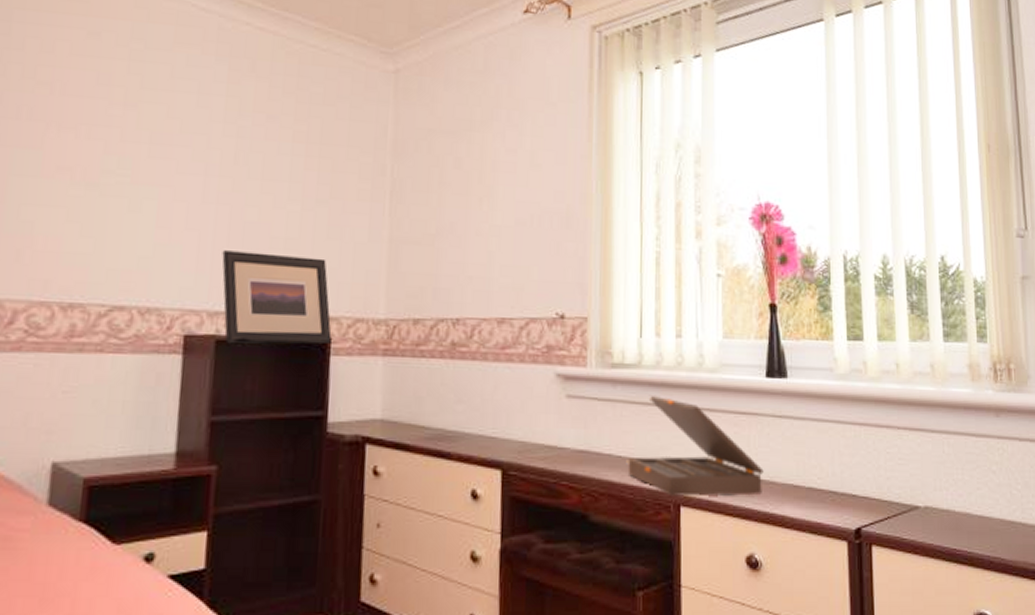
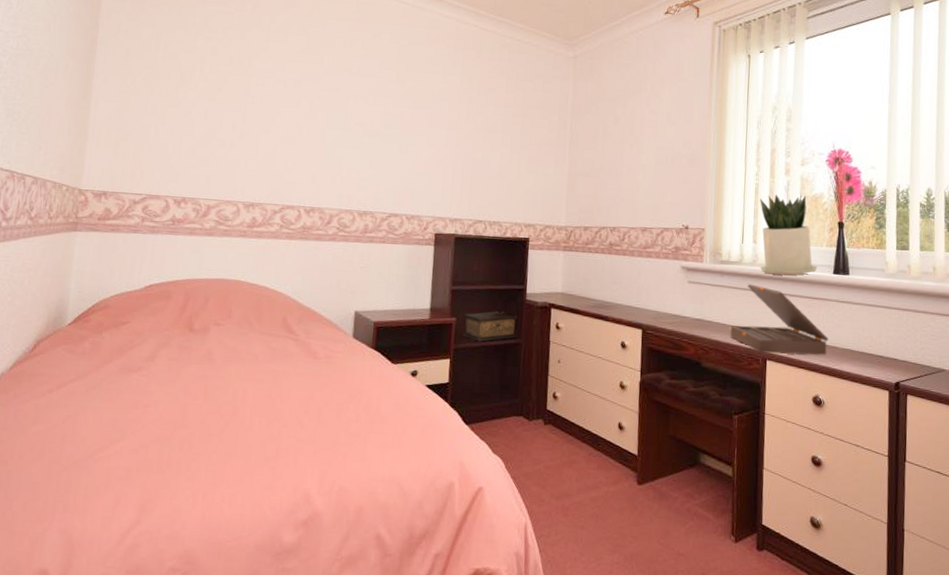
picture frame: present [222,250,332,345] -> none [459,179,530,242]
decorative box: none [227,452,314,502] -> present [462,311,518,342]
planter: none [663,265,745,382] -> present [759,194,818,276]

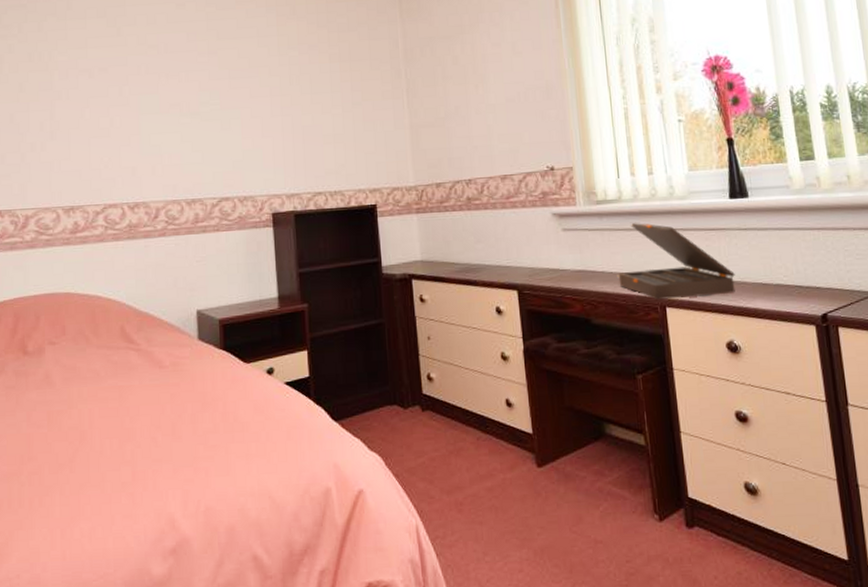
decorative box: present [462,311,518,342] -> none [316,290,378,327]
planter: present [759,194,818,276] -> none [632,113,710,209]

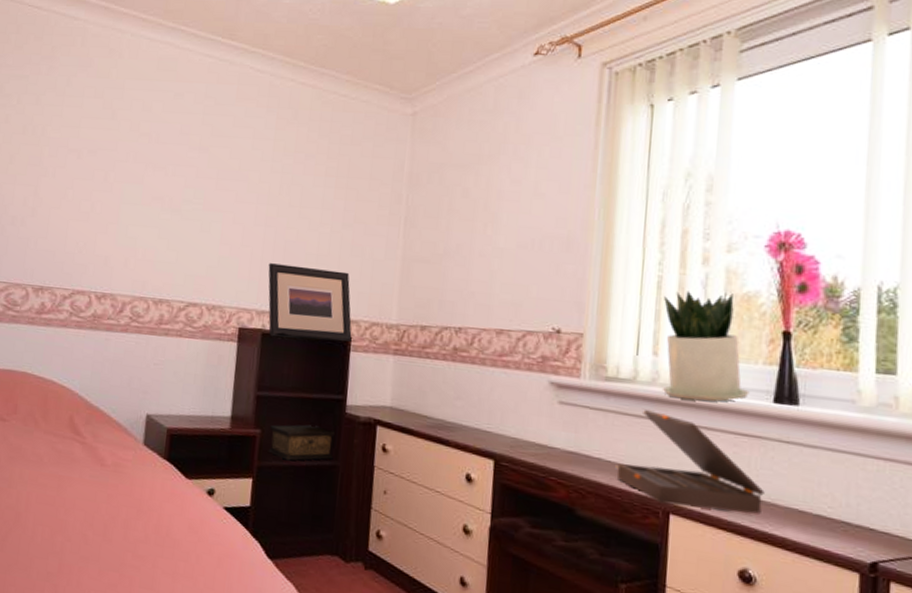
picture frame: none [290,146,377,217] -> present [268,263,352,343]
decorative box: none [316,290,378,327] -> present [268,424,335,461]
planter: none [632,113,710,209] -> present [661,291,750,402]

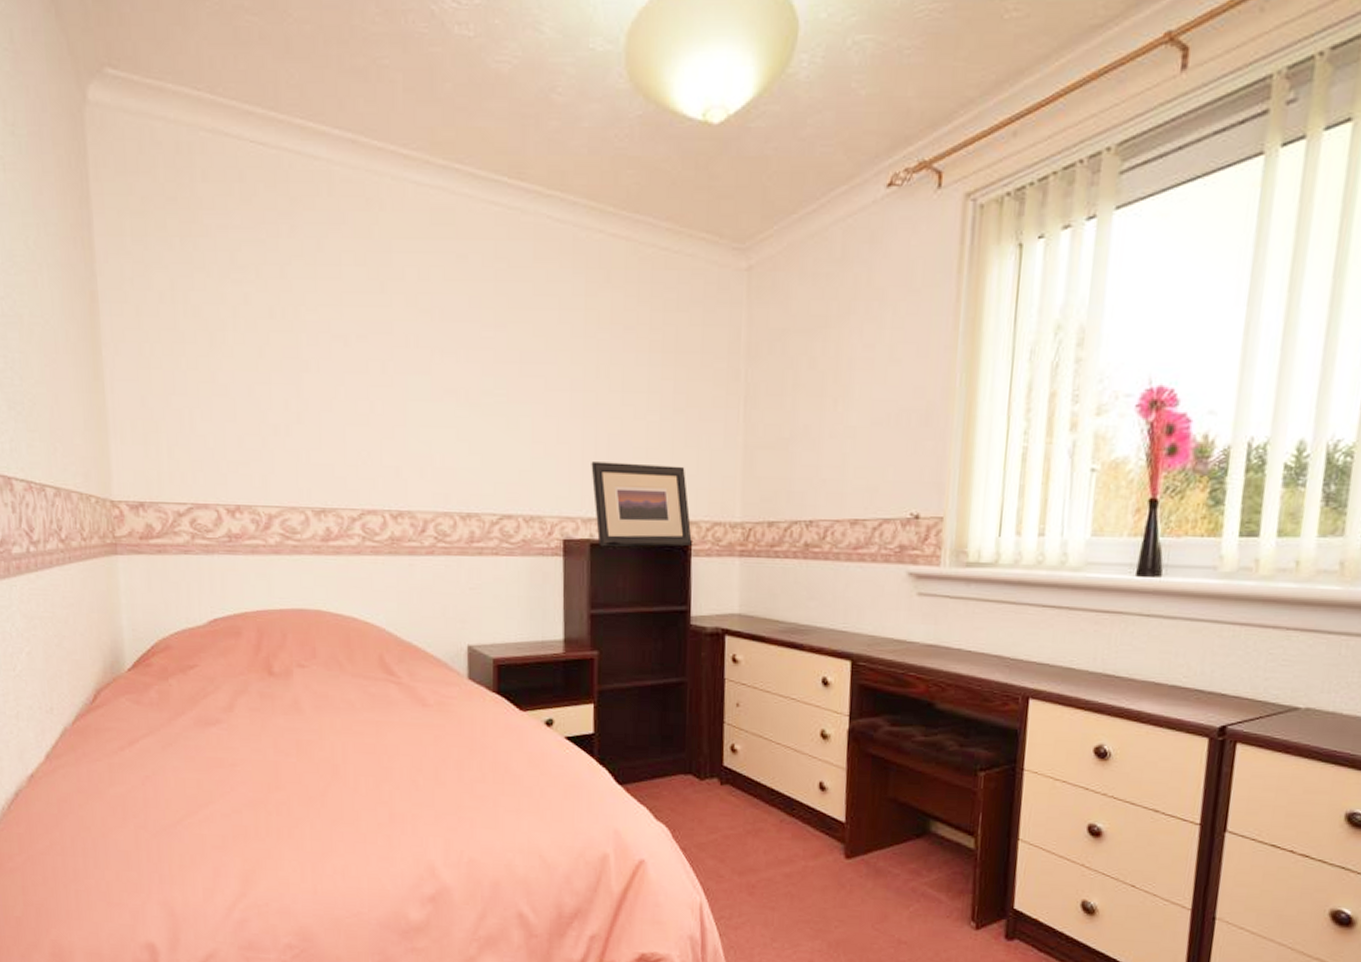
decorative box: present [268,424,335,461] -> none [608,641,680,682]
jewelry box: present [616,410,765,515] -> none [977,594,1123,691]
planter: present [661,291,750,402] -> none [1024,459,1113,581]

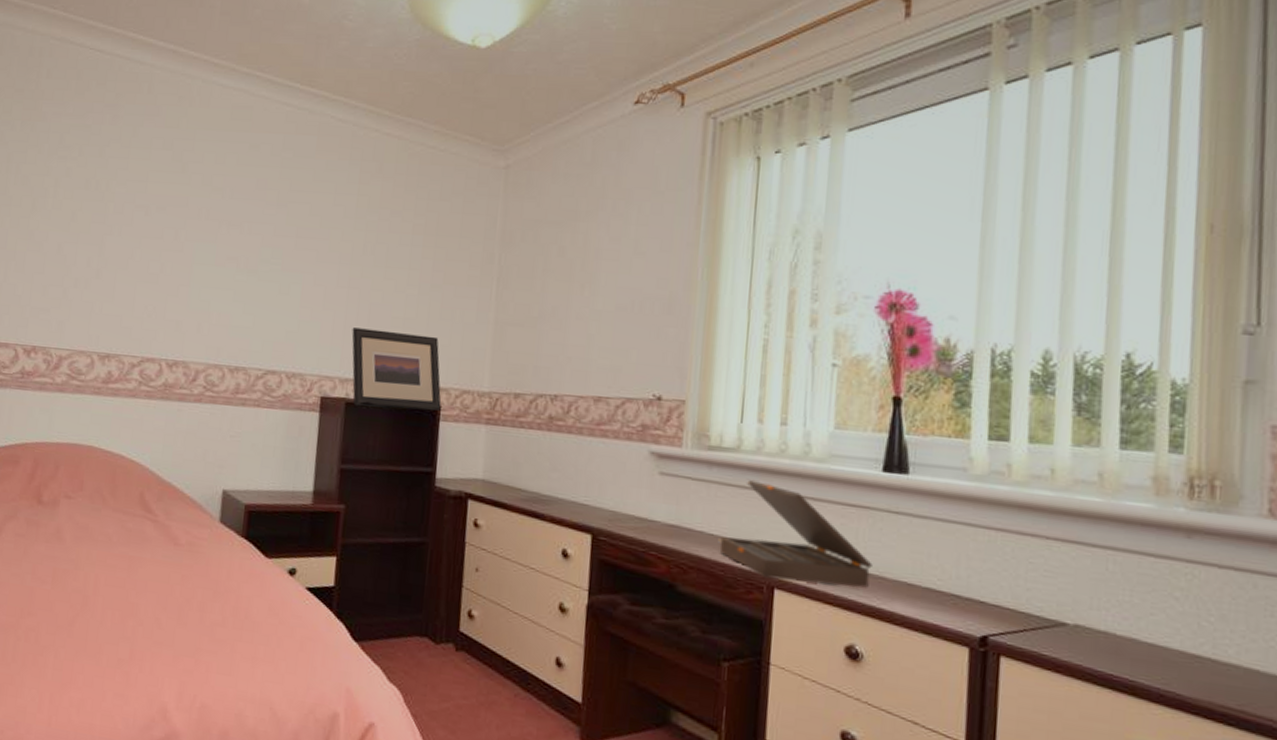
jewelry box: none [977,594,1123,691] -> present [719,480,872,588]

